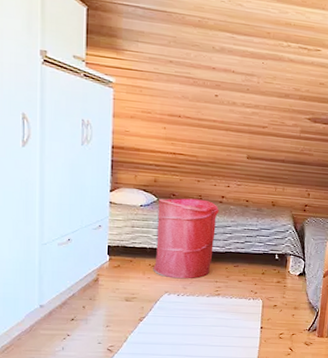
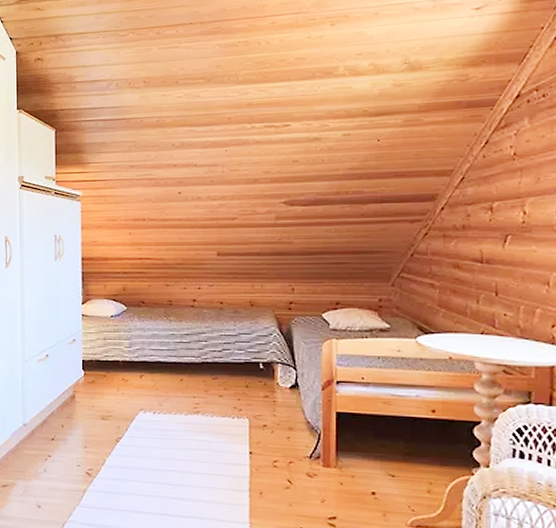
laundry hamper: present [153,197,219,279] -> none [127,305,191,395]

